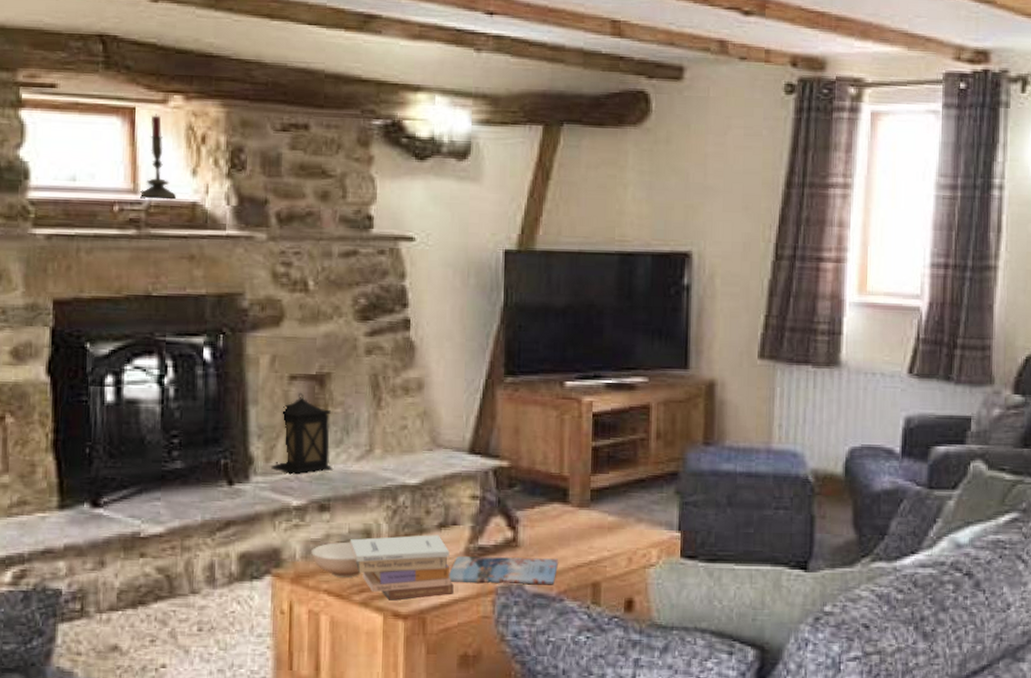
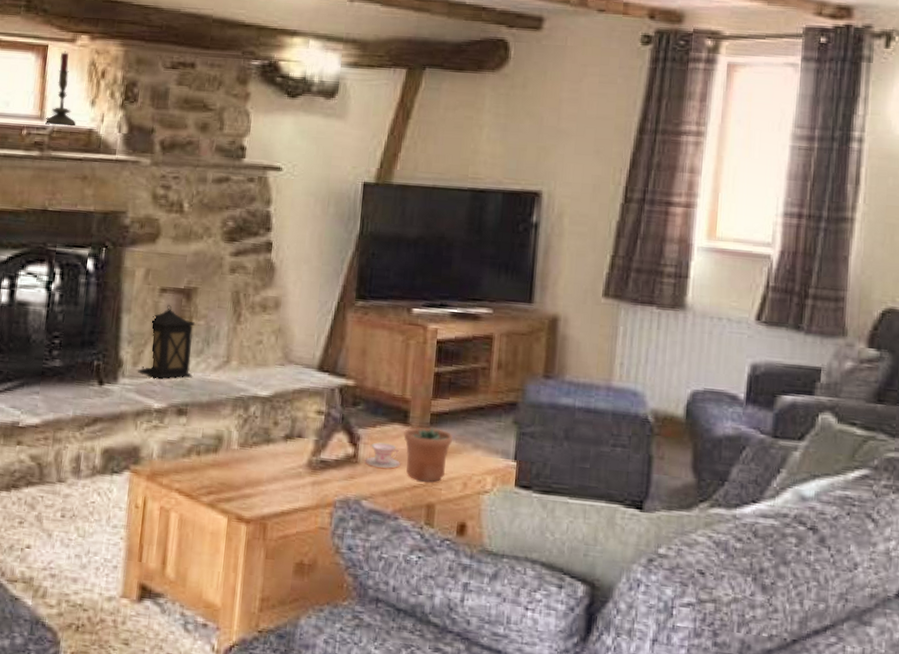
bowl: present [310,541,361,577] -> none [166,445,210,479]
books: present [349,535,454,601] -> none [202,443,295,505]
magazine: present [449,556,558,584] -> none [291,467,395,502]
teacup: none [525,524,563,550] -> present [365,442,401,469]
planter: none [564,504,615,560] -> present [403,426,454,482]

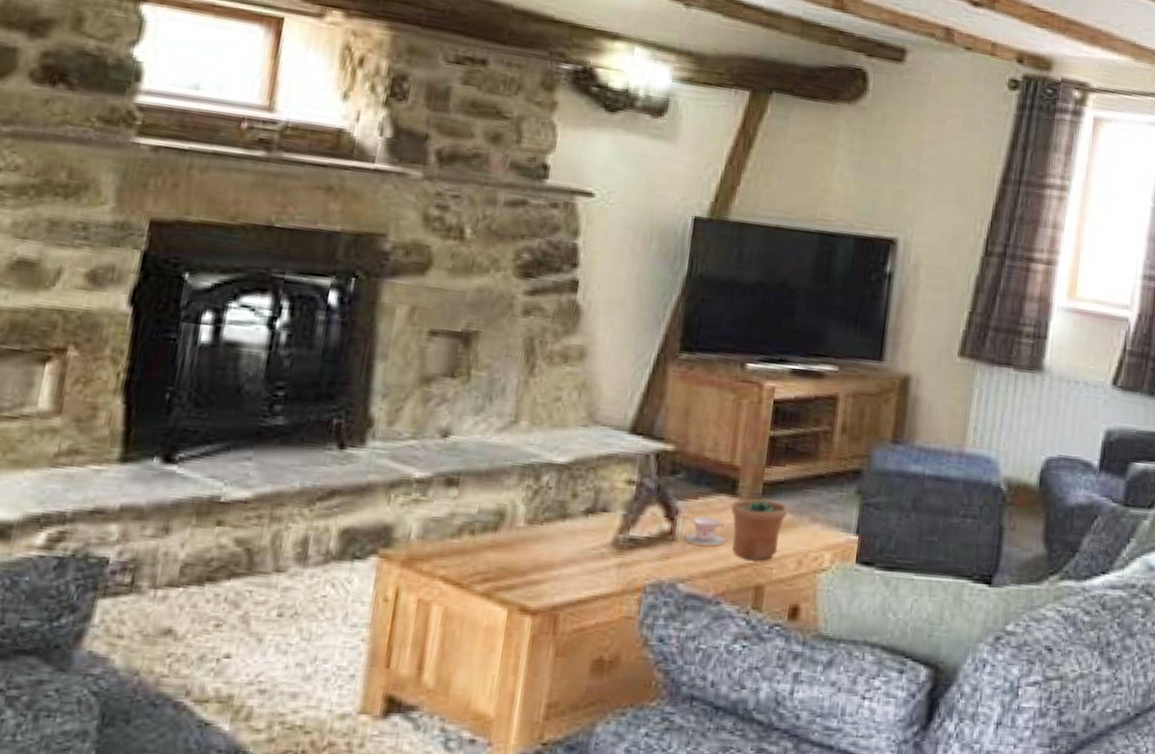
candle: present [46,50,76,126] -> none [276,27,320,123]
lantern: present [138,304,196,381] -> none [394,350,475,445]

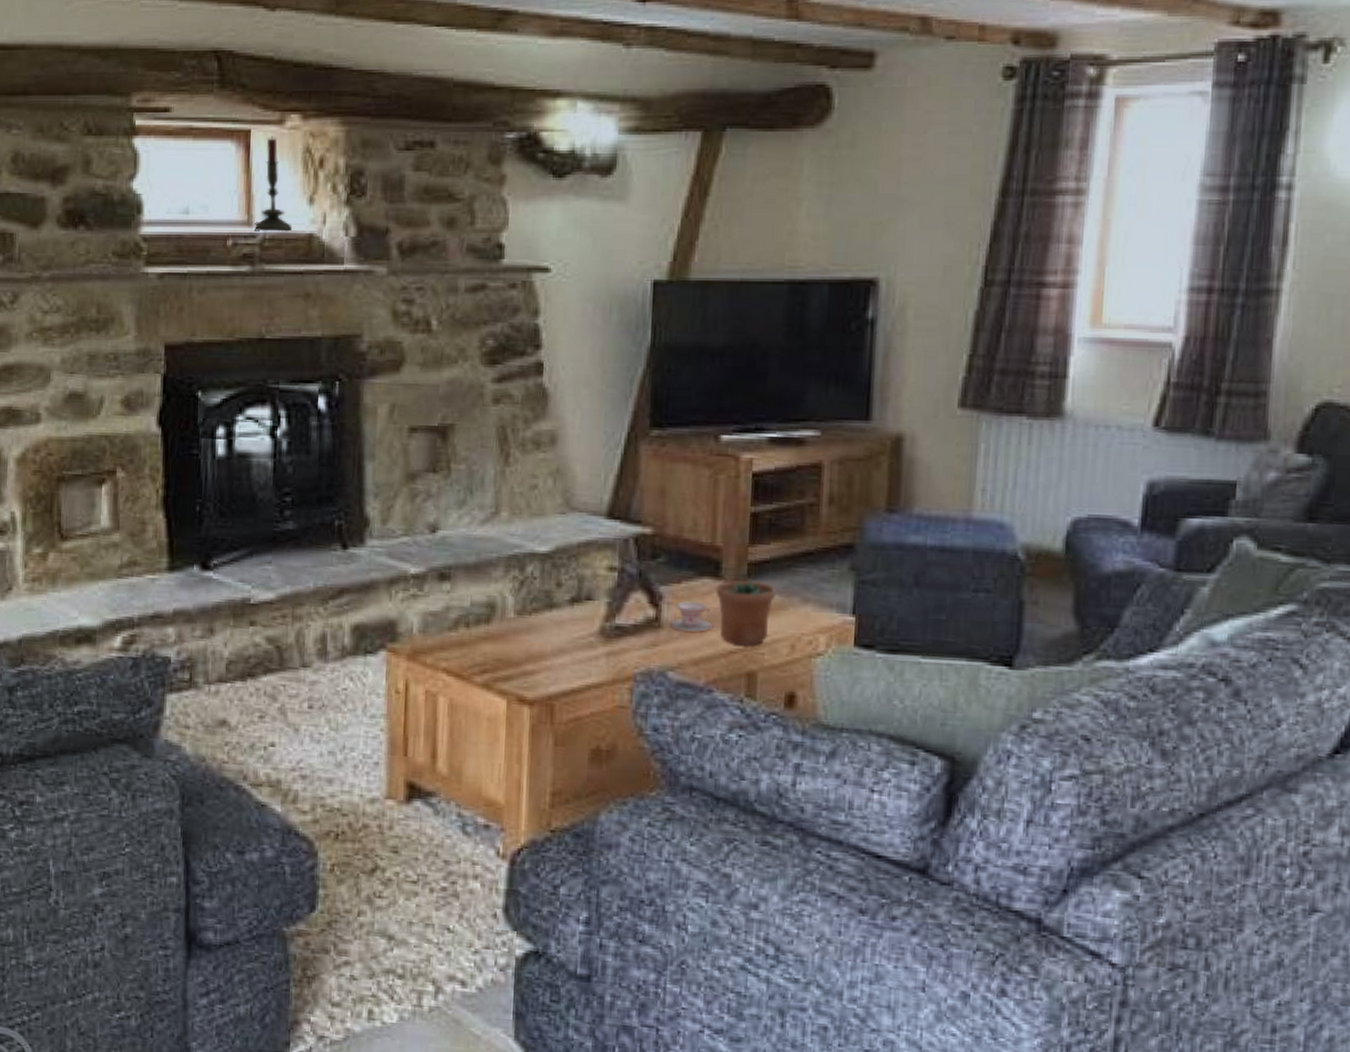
candle: none [276,27,320,123] -> present [255,135,291,232]

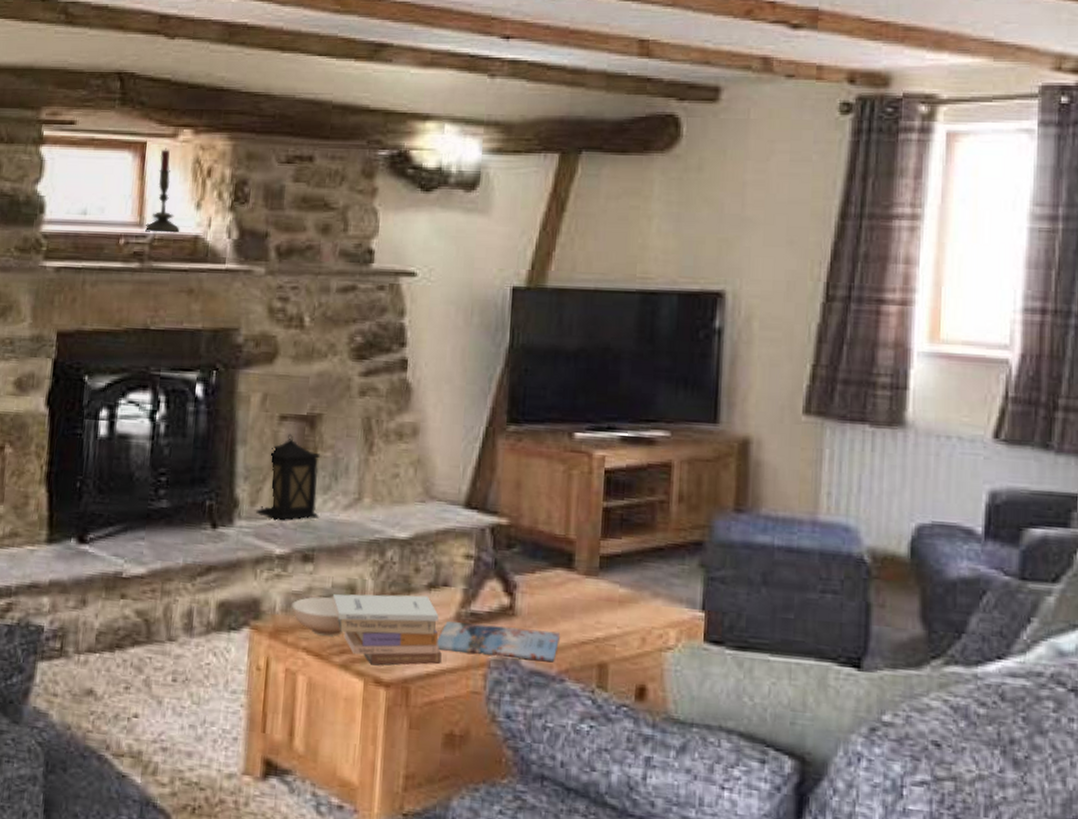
lantern: none [388,446,456,541] -> present [256,433,321,523]
bowl: none [428,615,483,656] -> present [291,596,342,636]
books: none [471,610,586,684] -> present [332,593,442,666]
magazine: none [581,636,707,672] -> present [437,621,560,661]
teacup: present [669,601,714,632] -> none [523,591,566,622]
planter: present [715,579,777,646] -> none [568,571,628,637]

